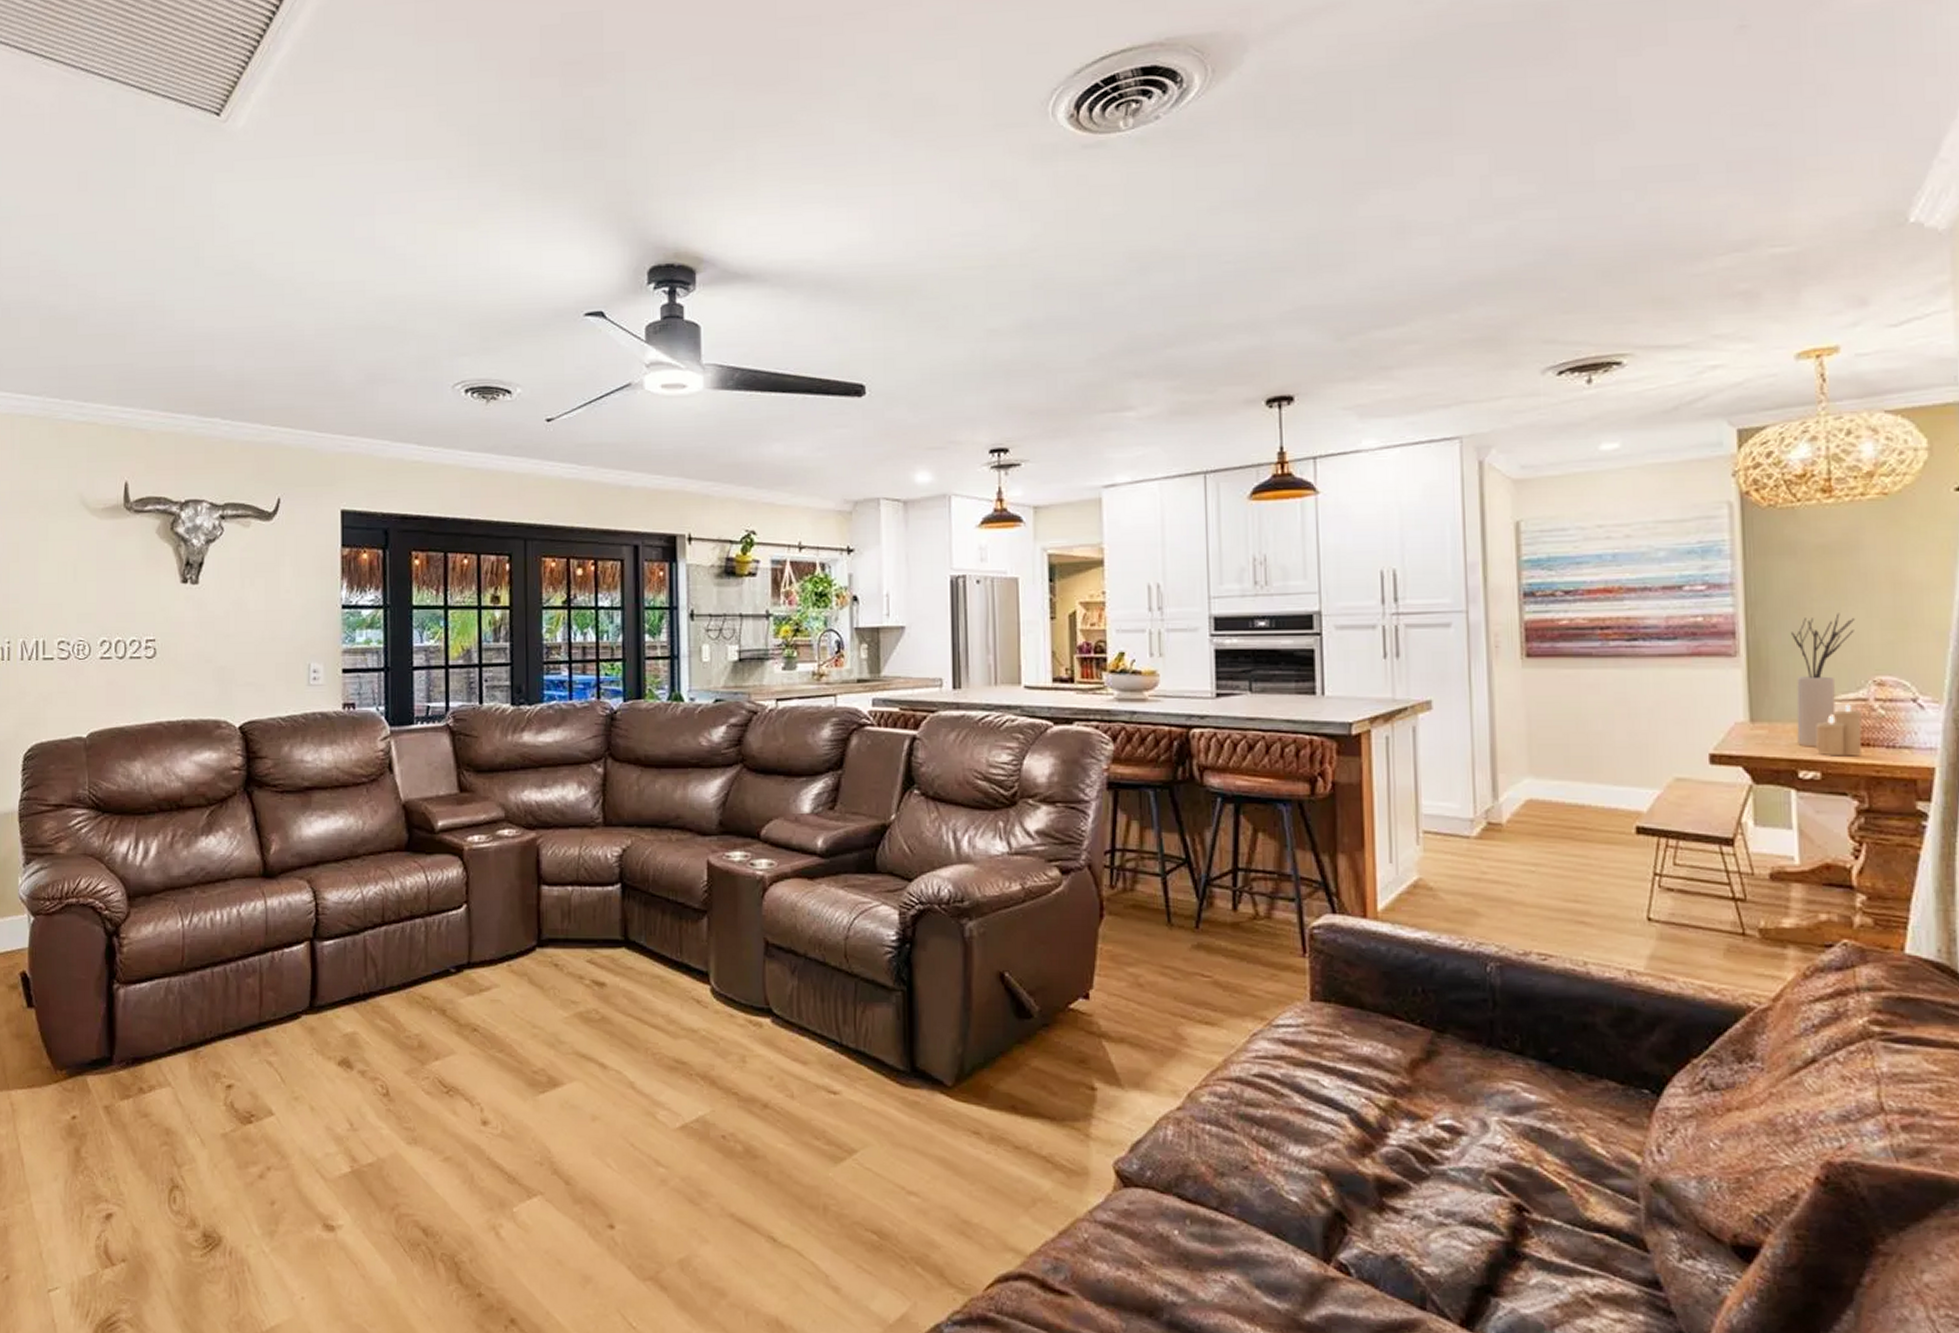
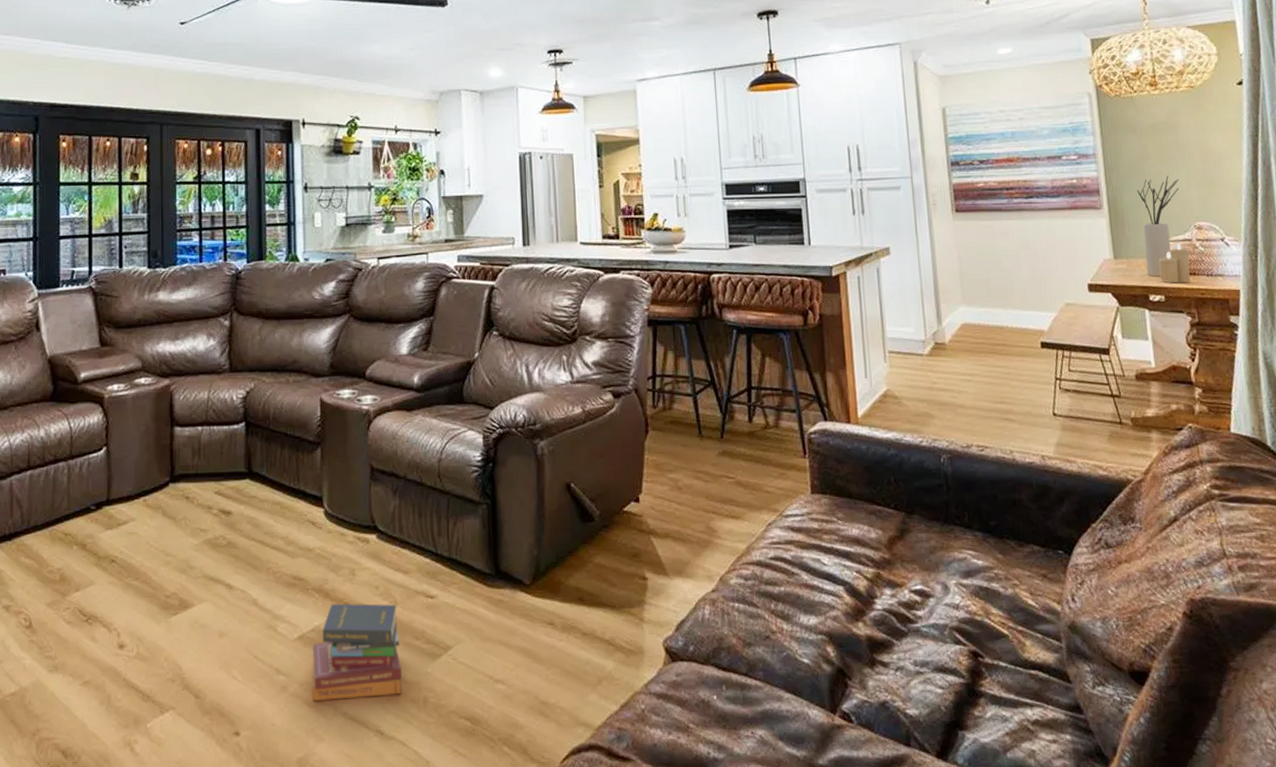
books: none [695,1092,799,1199] -> present [312,603,403,701]

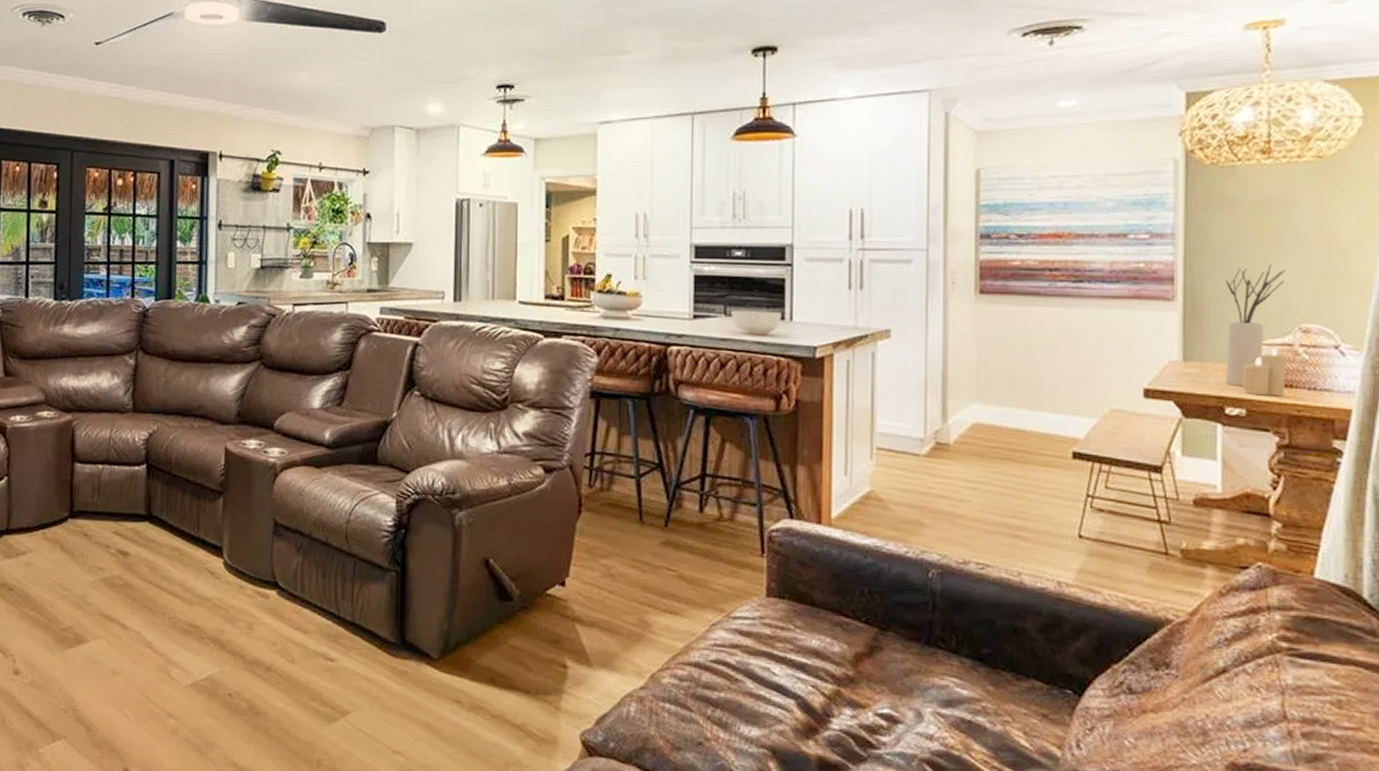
books: present [312,603,403,701] -> none [203,655,297,753]
bowl: none [759,237,802,259] -> present [730,310,781,335]

